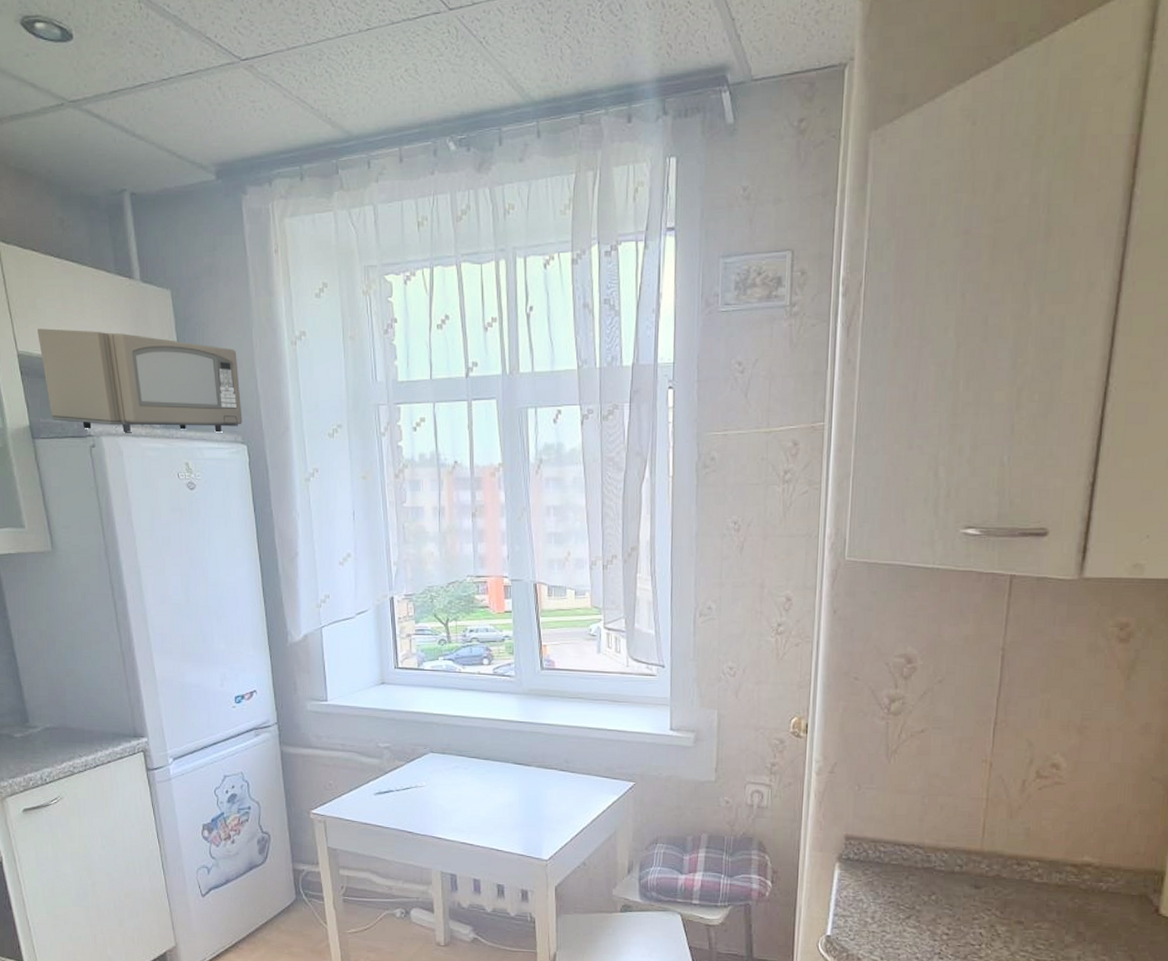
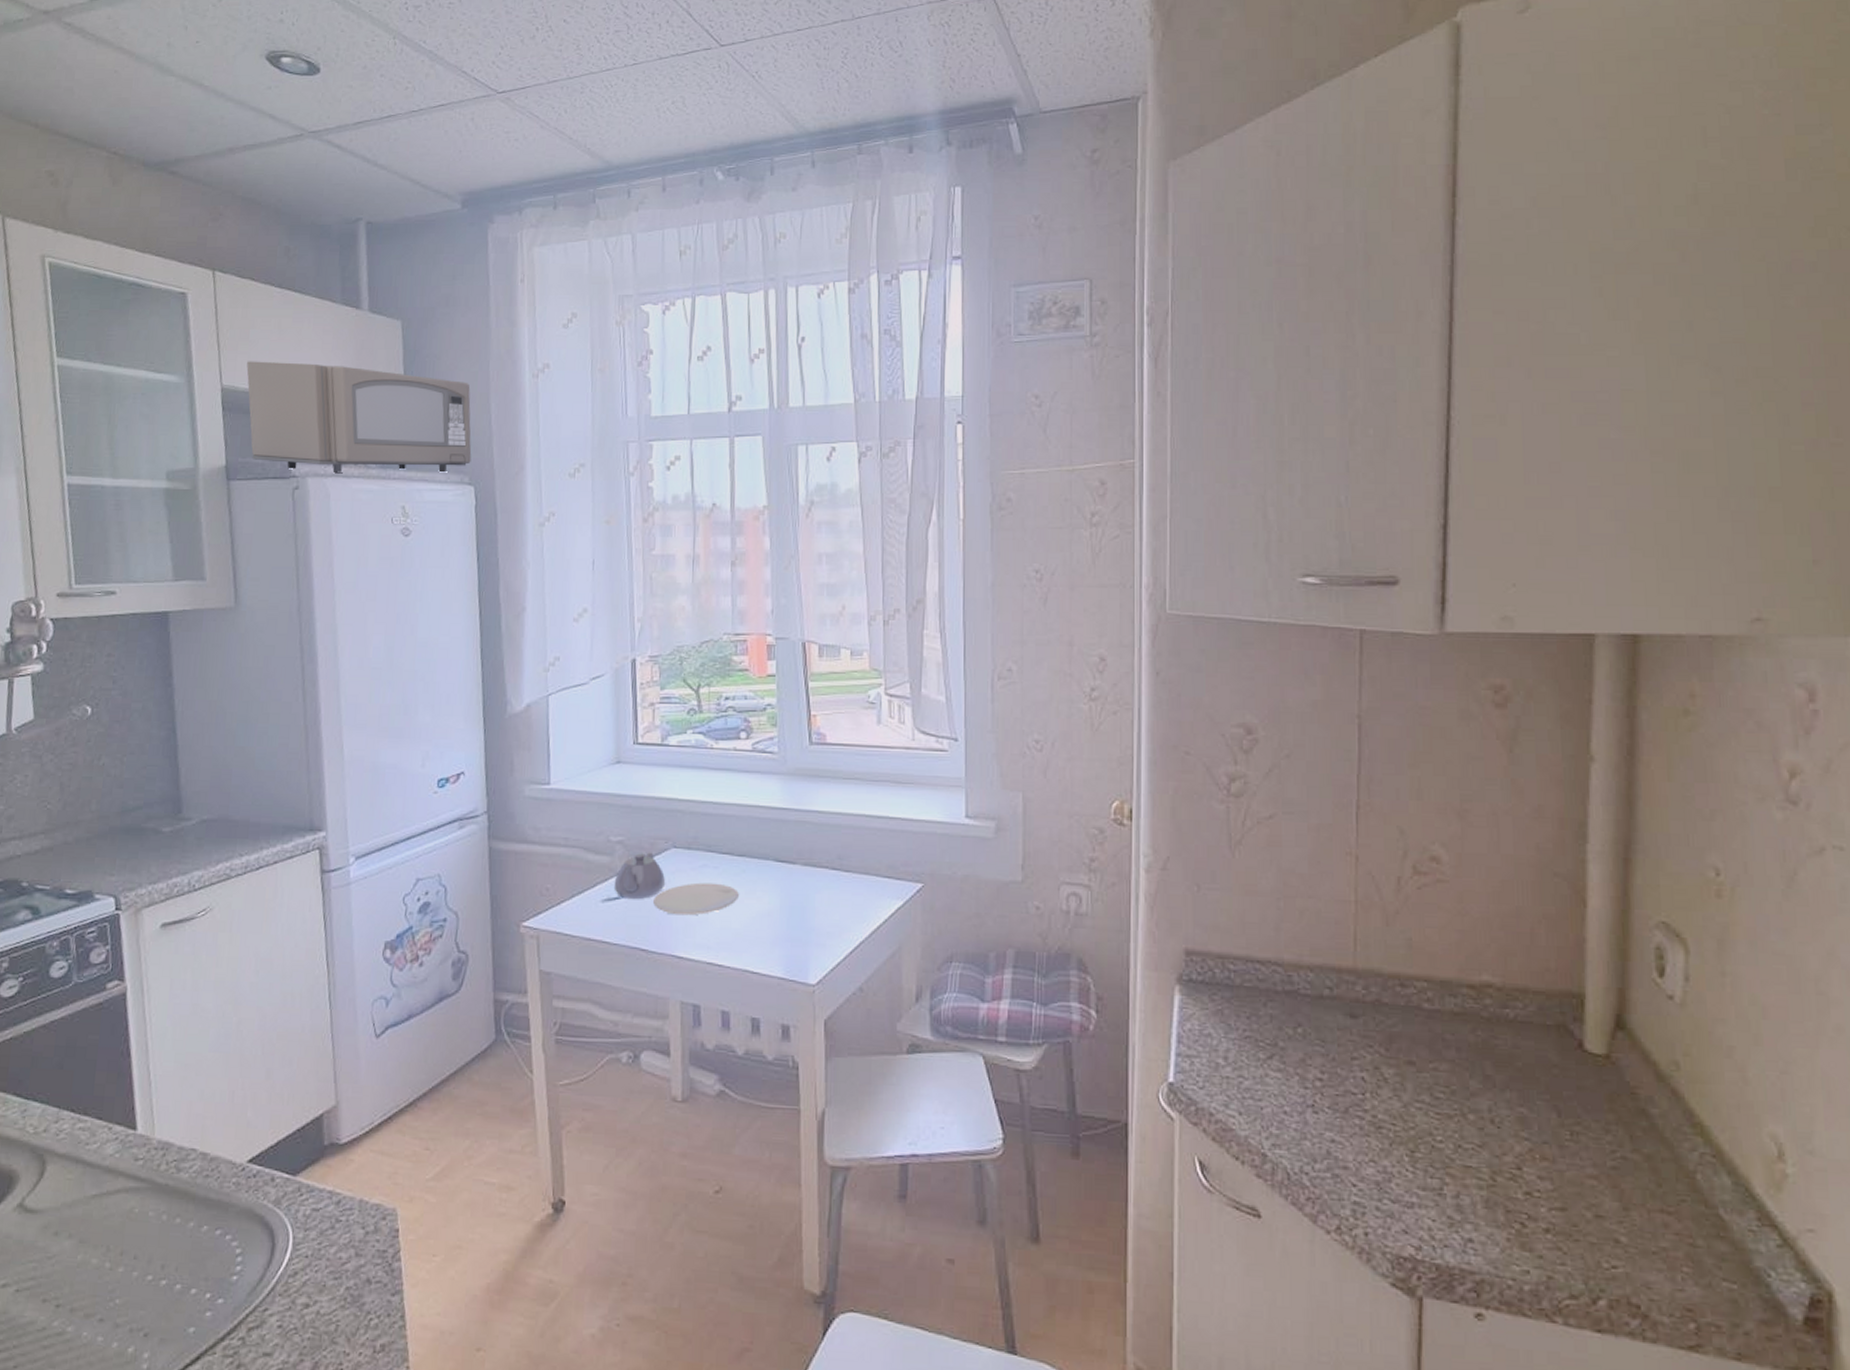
teapot: none [383,756,426,794] -> present [613,852,666,900]
plate: none [416,780,485,806] -> present [653,882,739,916]

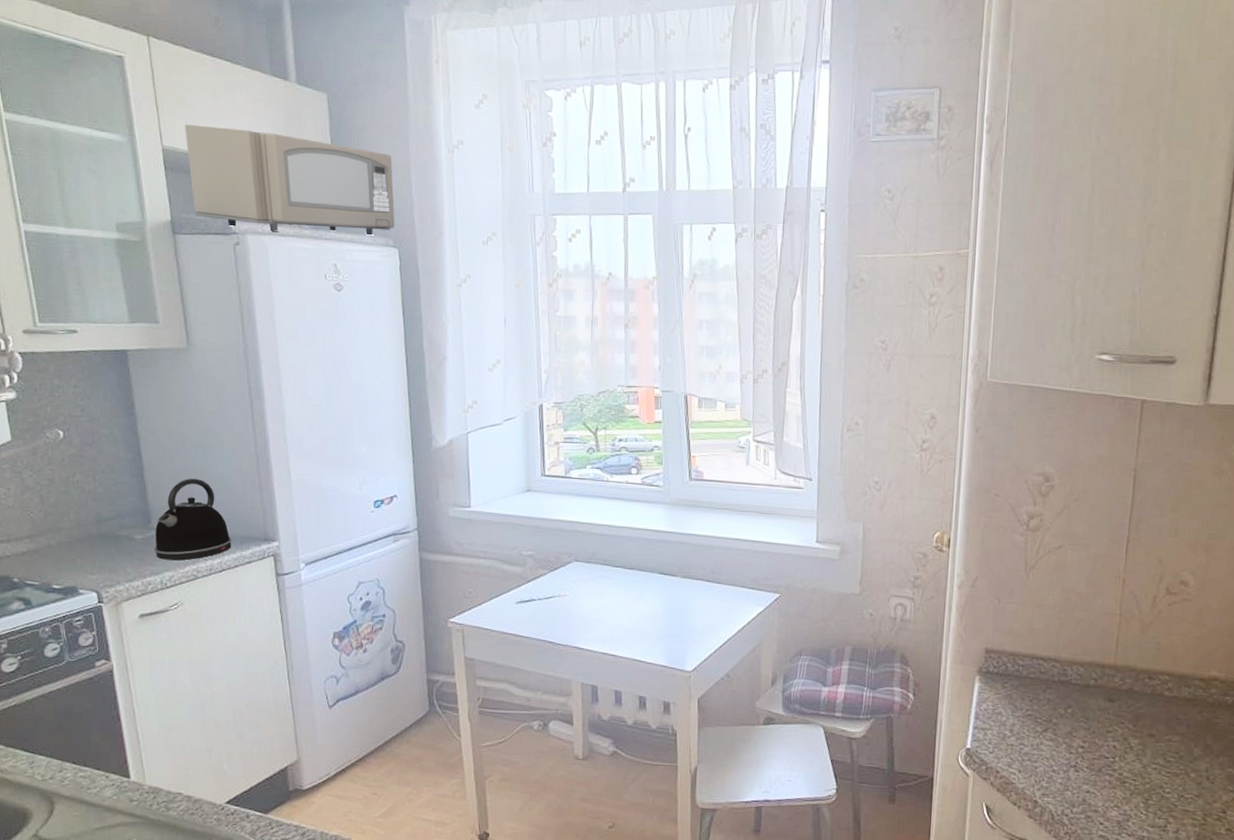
kettle: none [182,757,272,857] -> present [154,478,232,561]
teapot: present [613,852,666,900] -> none [525,564,569,603]
plate: present [653,882,739,916] -> none [559,589,630,616]

